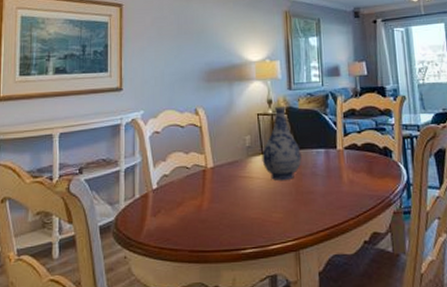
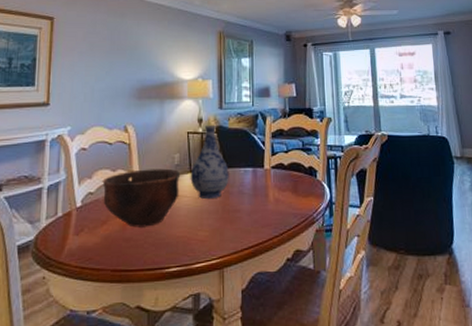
bowl: none [176,150,253,209] -> present [102,168,181,228]

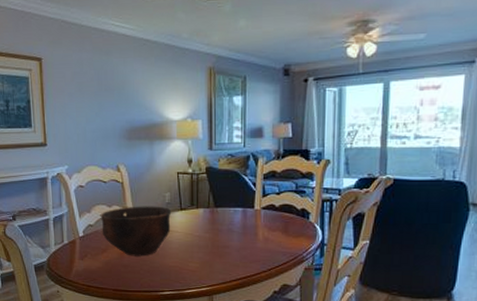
vase: present [190,126,229,199] -> none [181,166,219,234]

